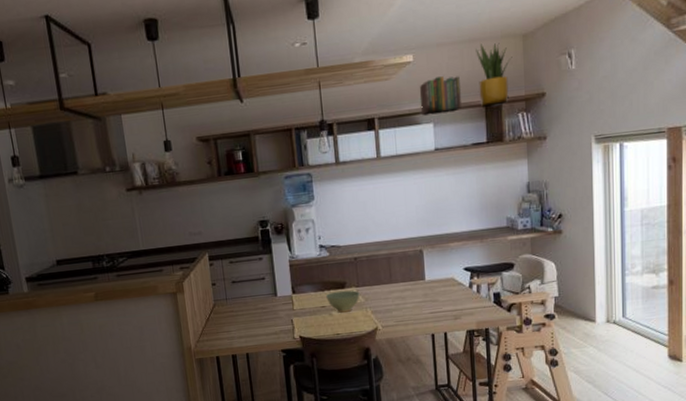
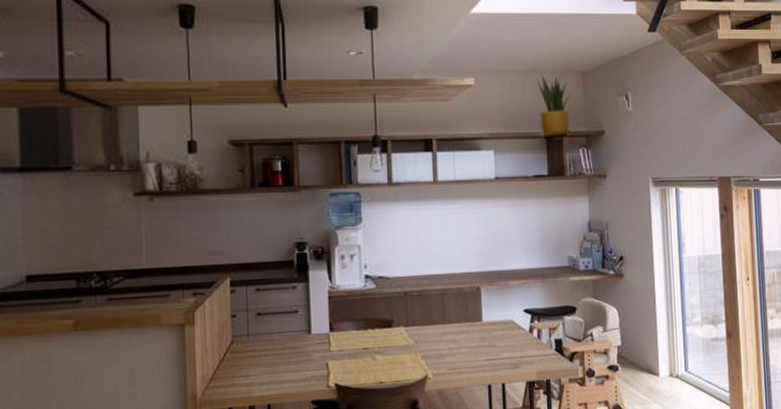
bowl: present [326,290,360,313] -> none [370,329,409,357]
books: present [420,76,461,116] -> none [481,104,523,142]

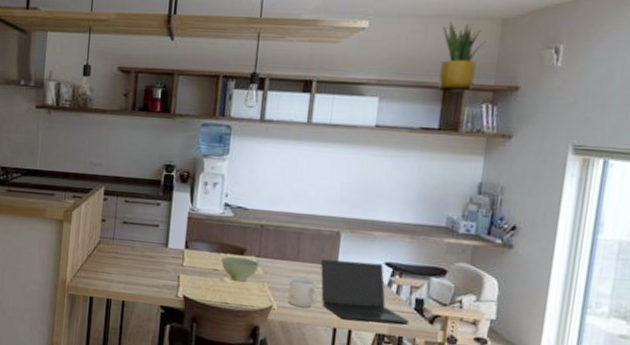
bowl: none [370,329,409,357] -> present [221,256,260,282]
mug: none [440,340,469,371] -> present [287,278,318,308]
laptop: none [466,312,553,375] -> present [320,259,410,325]

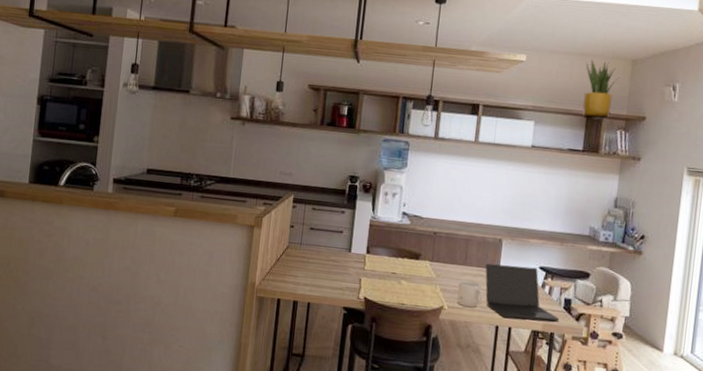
bowl: present [221,256,260,282] -> none [399,260,433,284]

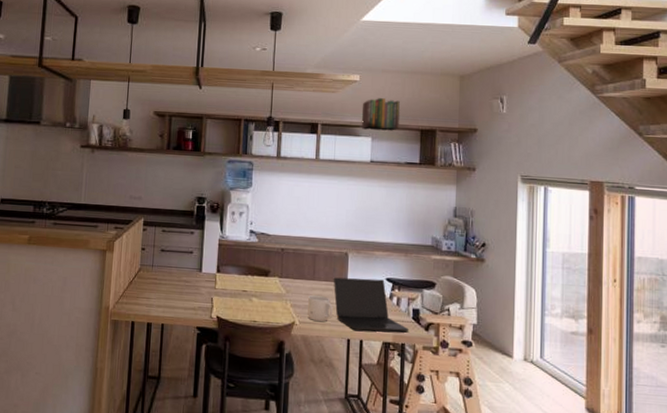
books: none [525,80,567,116] -> present [362,98,400,131]
planter: present [582,59,618,120] -> none [416,77,448,134]

